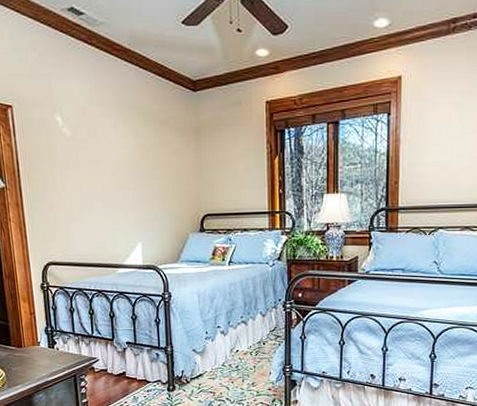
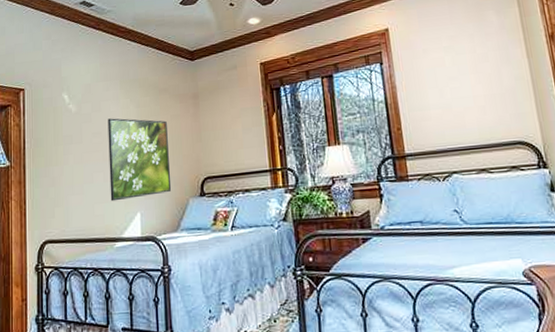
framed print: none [105,146,172,230] -> present [107,118,172,202]

